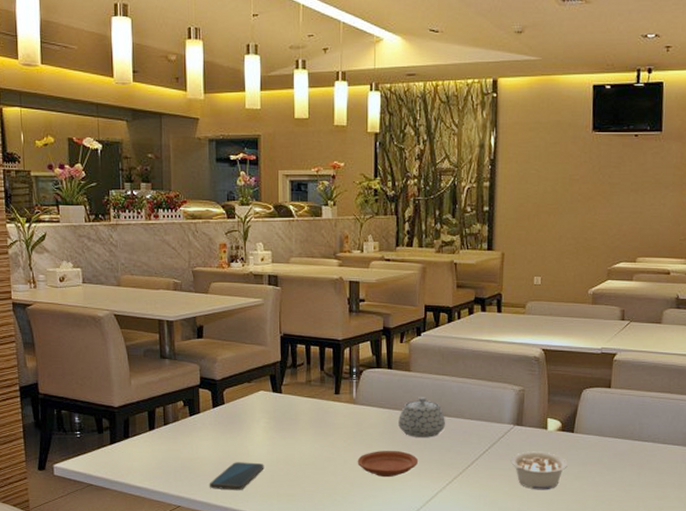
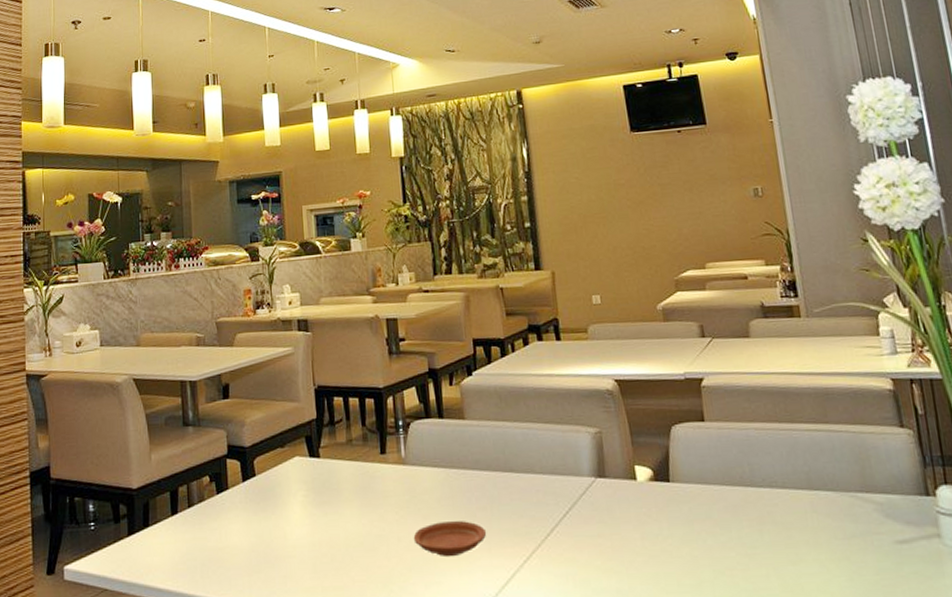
smartphone: present [209,462,264,491] -> none [241,547,305,587]
teapot: present [398,397,446,438] -> none [457,449,514,502]
legume: present [510,451,568,490] -> none [597,509,670,562]

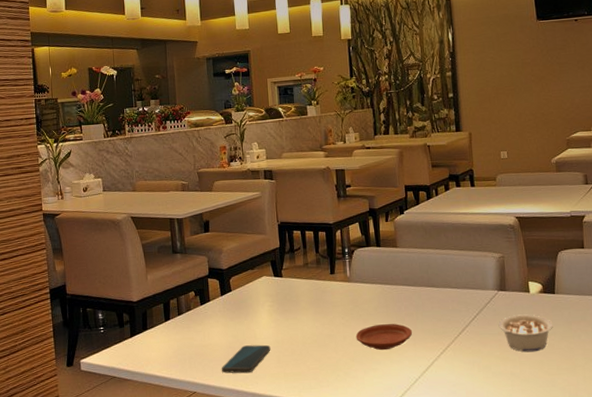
smartphone: none [241,547,305,587] -> present [221,344,271,374]
legume: none [597,509,670,562] -> present [498,314,553,353]

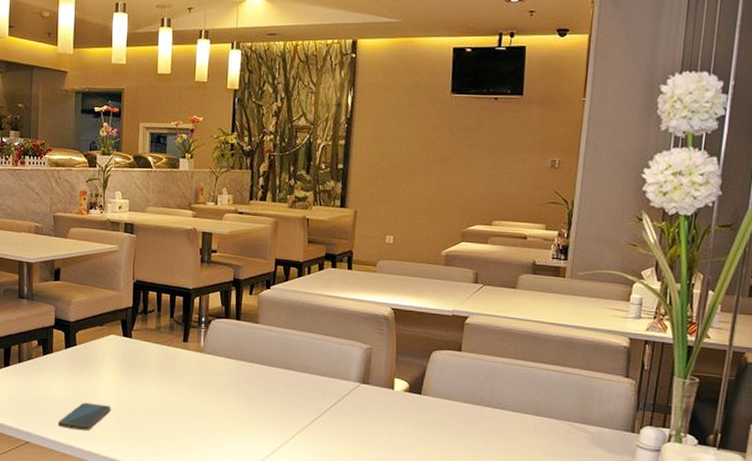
plate: present [355,324,413,351] -> none [201,400,263,428]
legume: present [498,314,553,353] -> none [355,410,414,451]

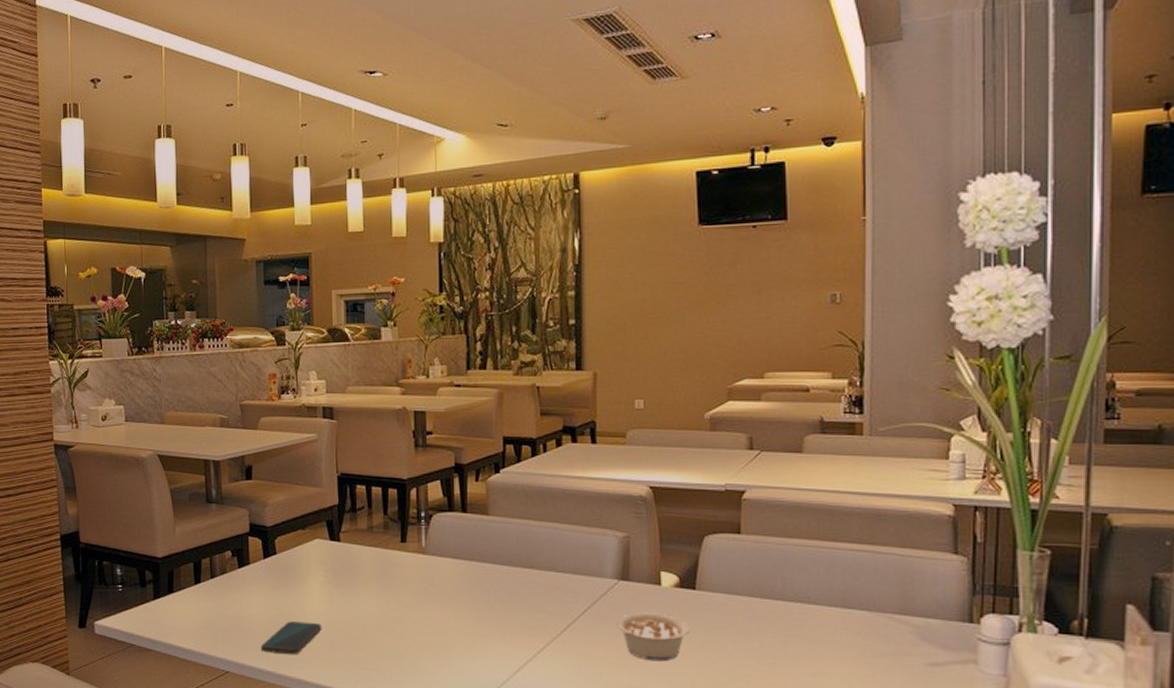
legume: none [355,410,414,451] -> present [616,612,690,662]

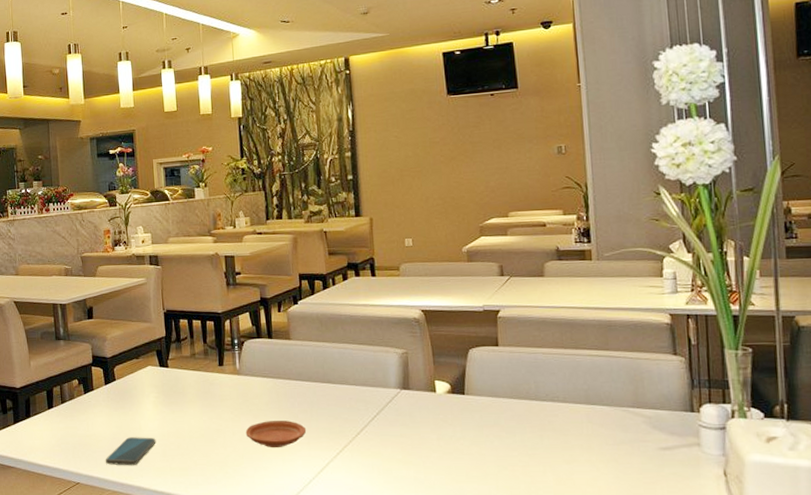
plate: none [429,610,503,643] -> present [245,421,307,448]
legume: present [616,612,690,662] -> none [400,416,462,457]

